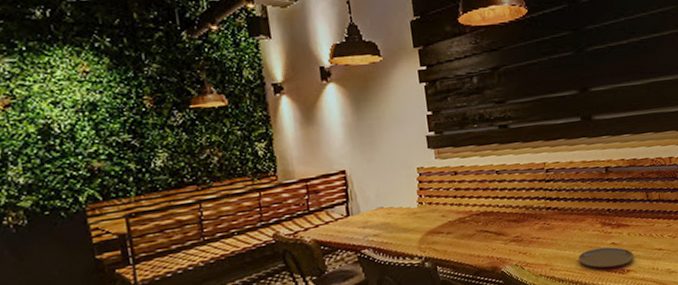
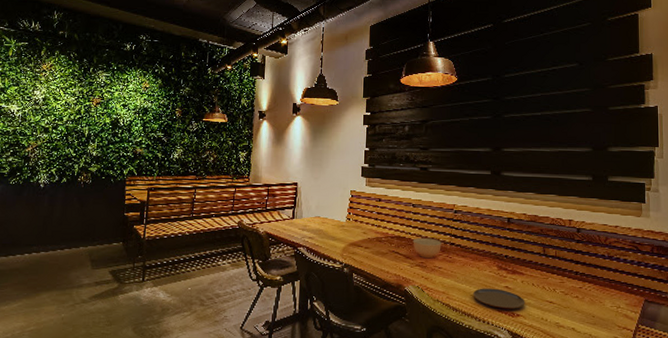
bowl: none [502,206,537,232] -> present [412,237,442,259]

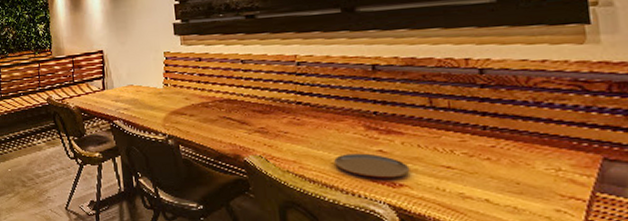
bowl: present [412,237,442,259] -> none [247,98,285,123]

